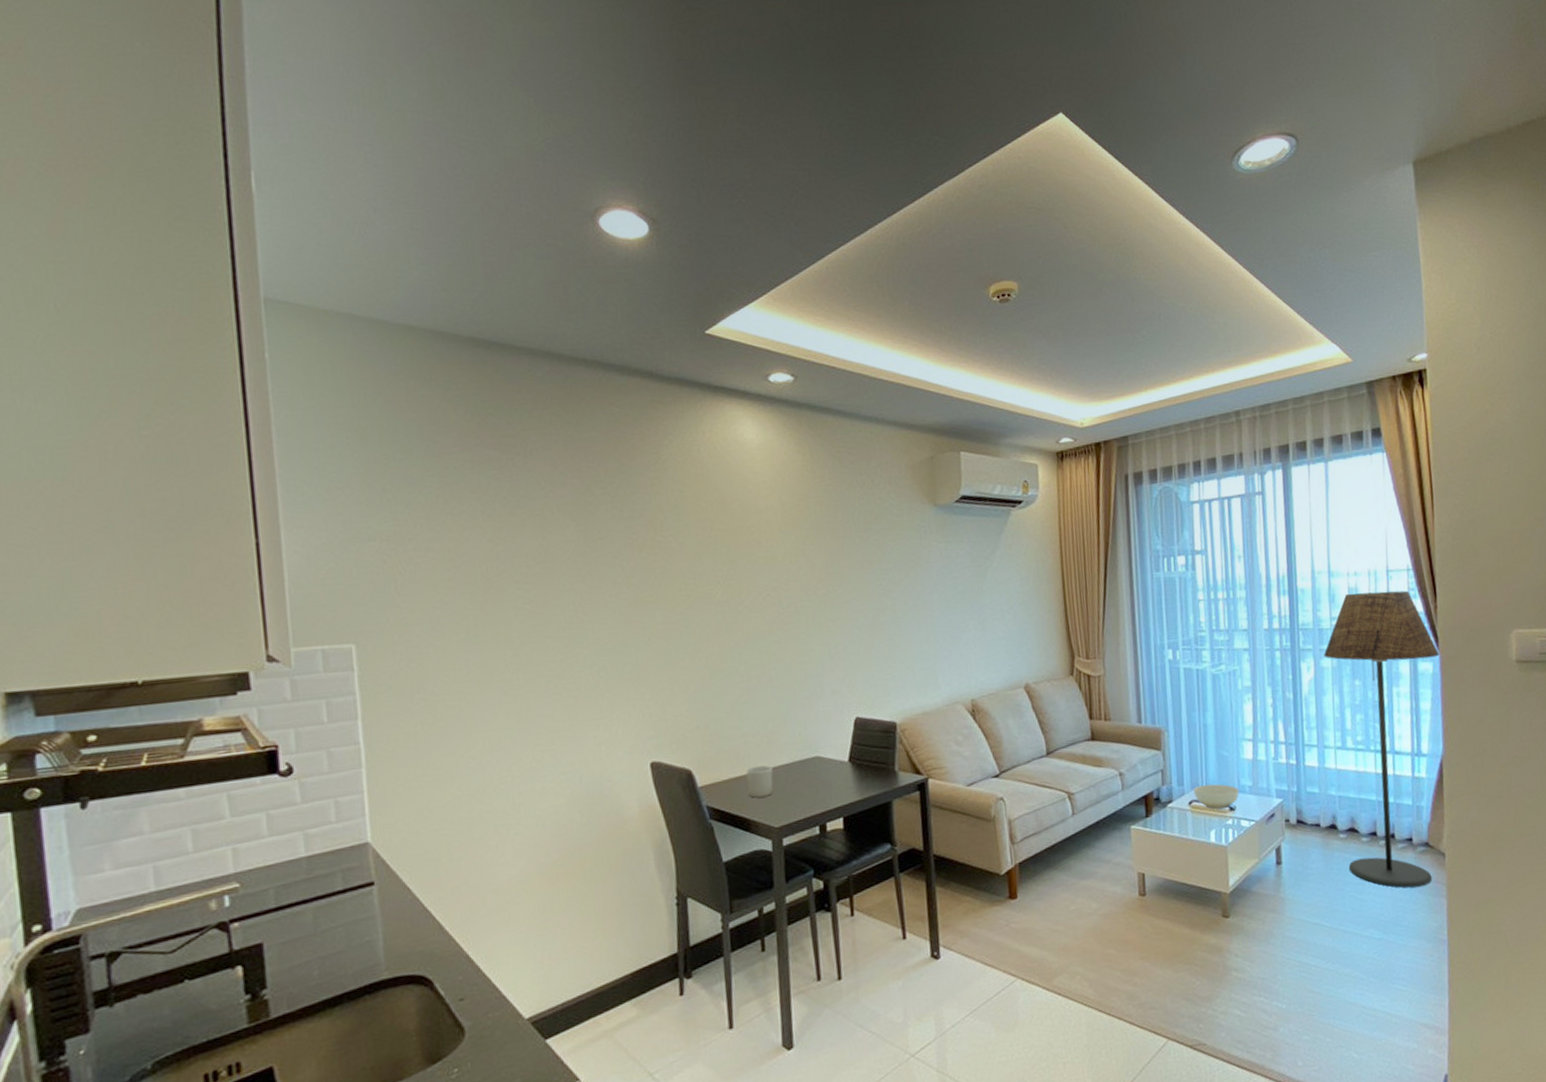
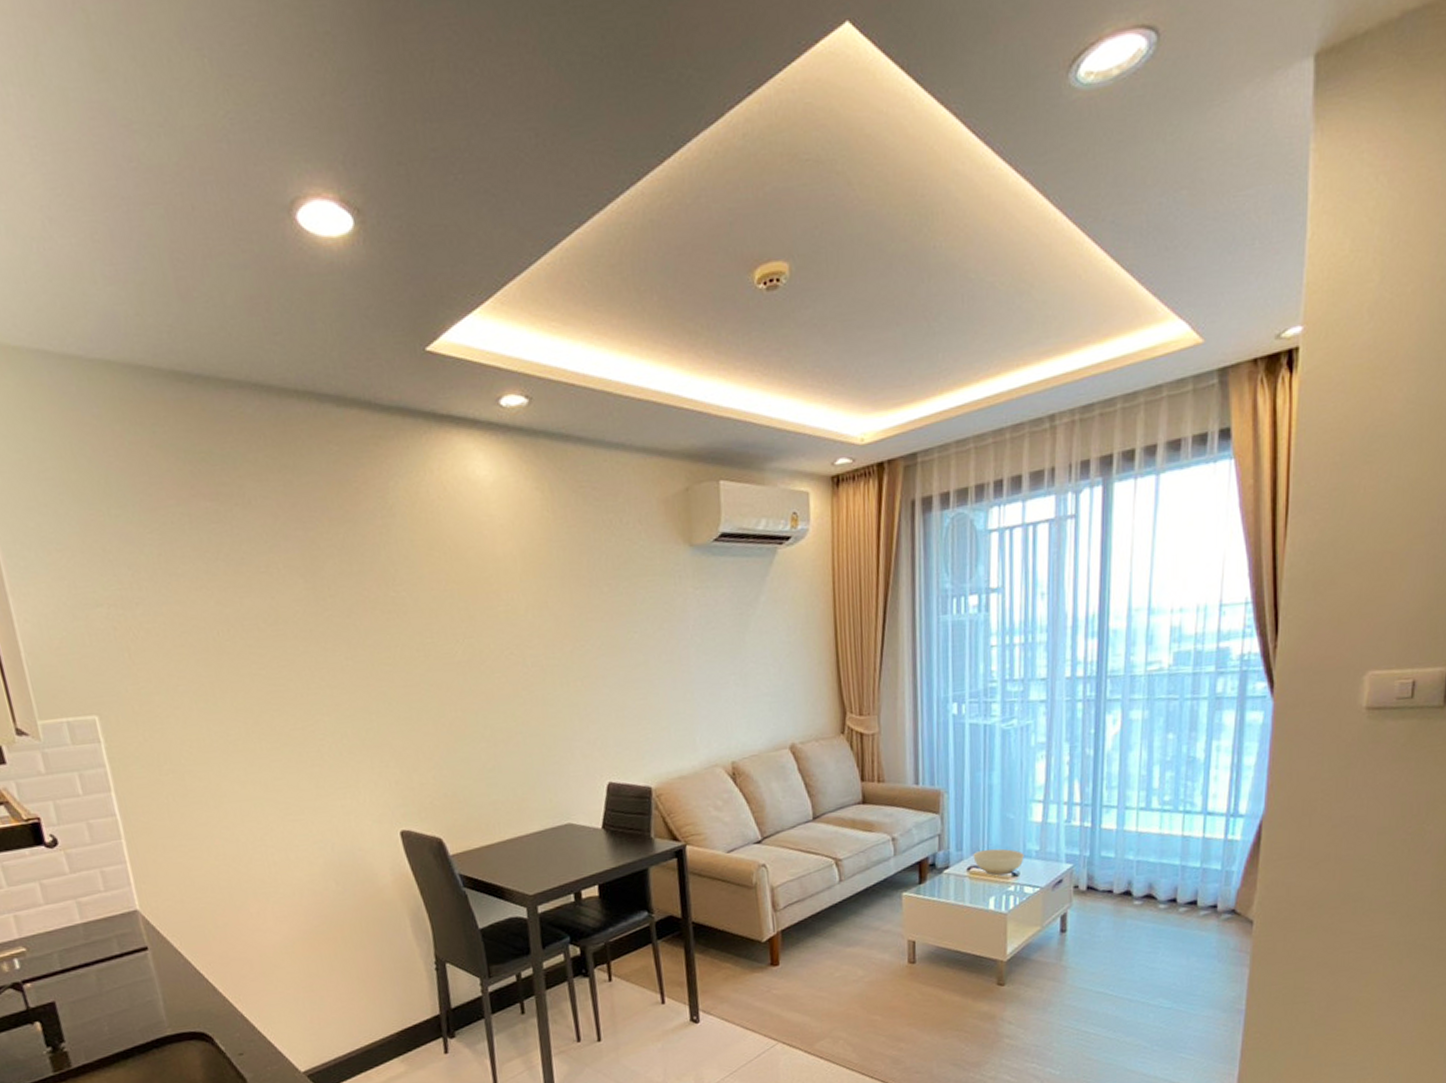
mug: present [746,765,774,798] -> none [497,832,526,866]
floor lamp: present [1324,590,1440,888] -> none [1134,628,1273,957]

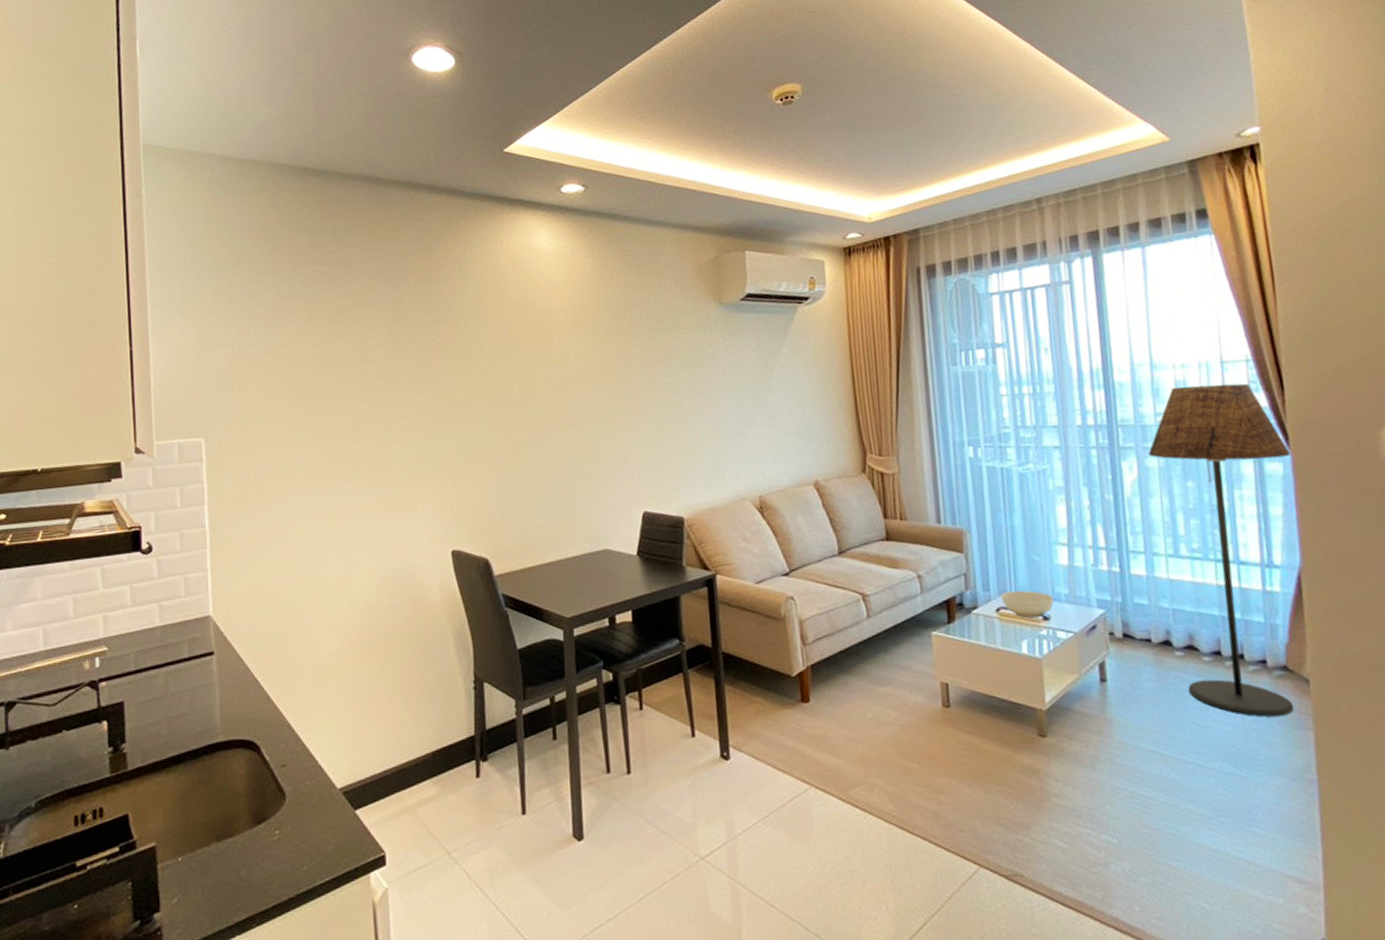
floor lamp: none [1134,628,1273,957] -> present [1148,383,1295,718]

